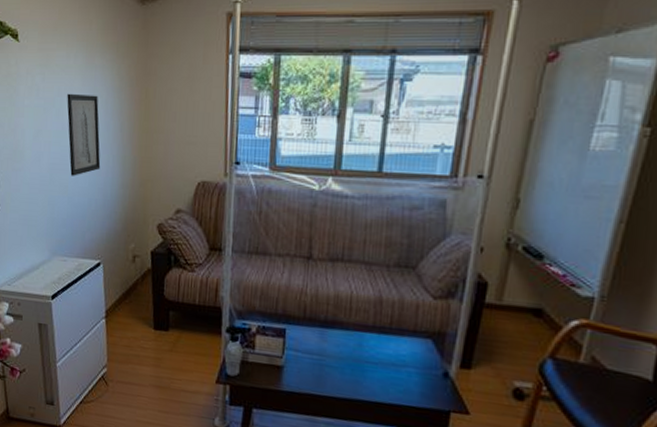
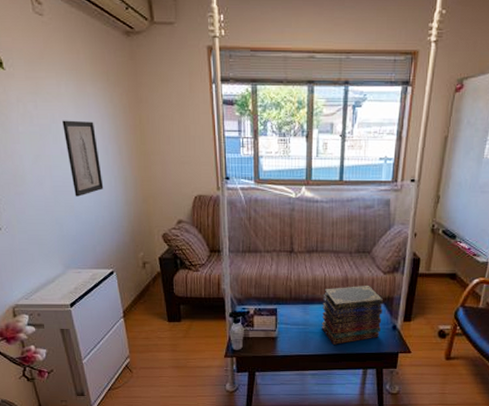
book stack: none [342,310,432,388] -> present [321,285,384,345]

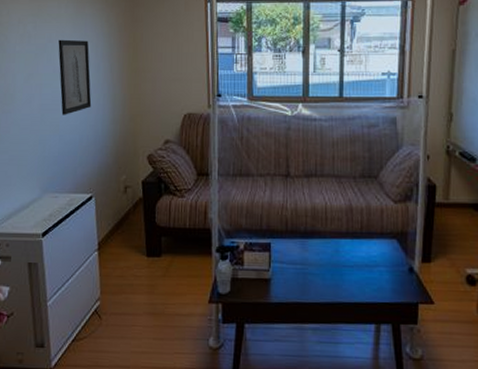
book stack: present [321,285,384,345] -> none [322,216,396,290]

